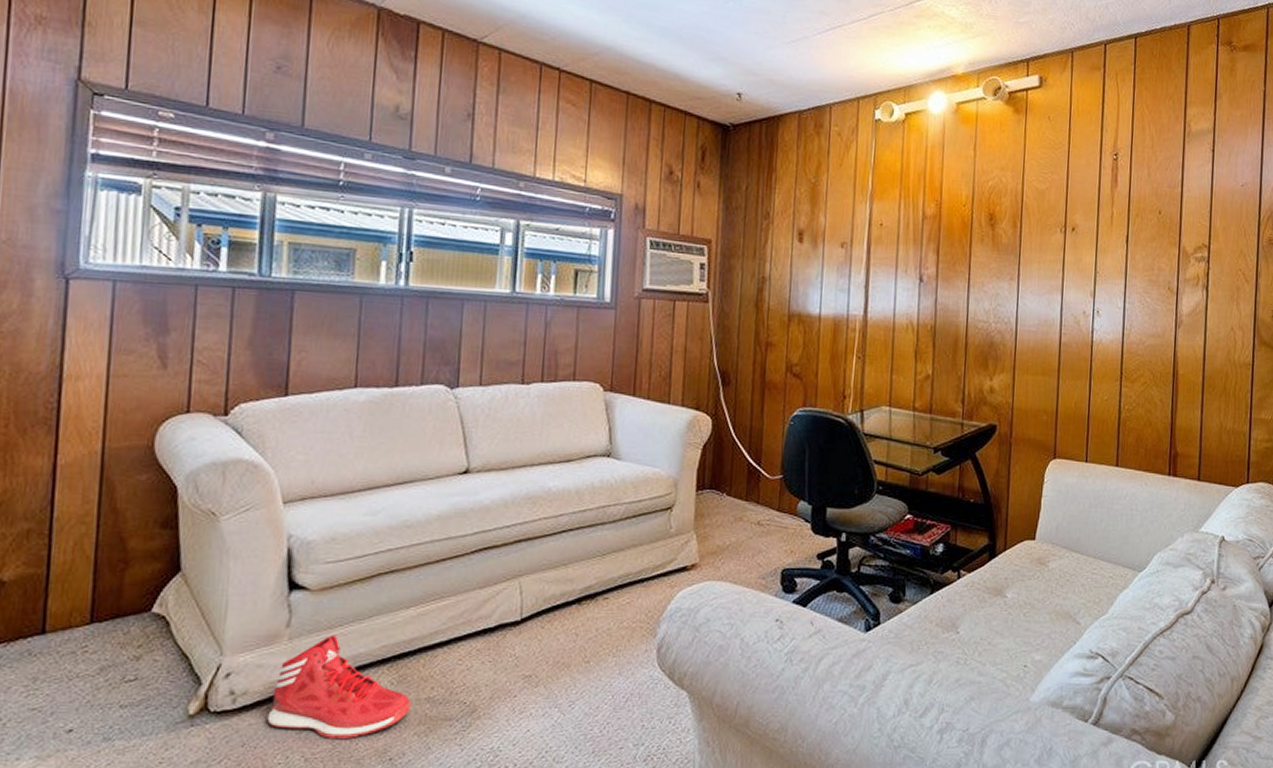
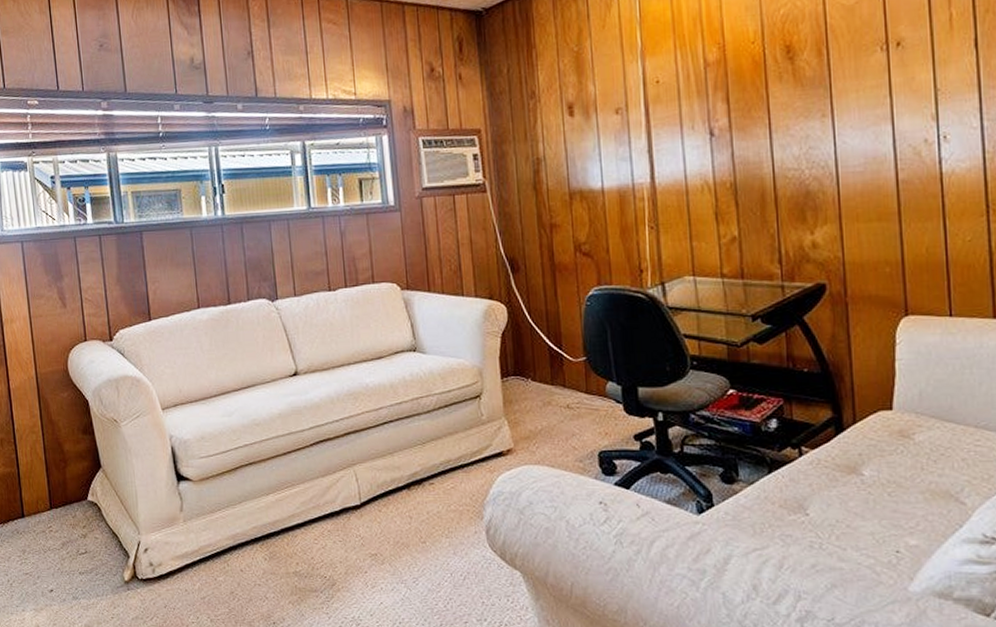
sneaker: present [267,634,411,738] -> none [178,517,283,604]

